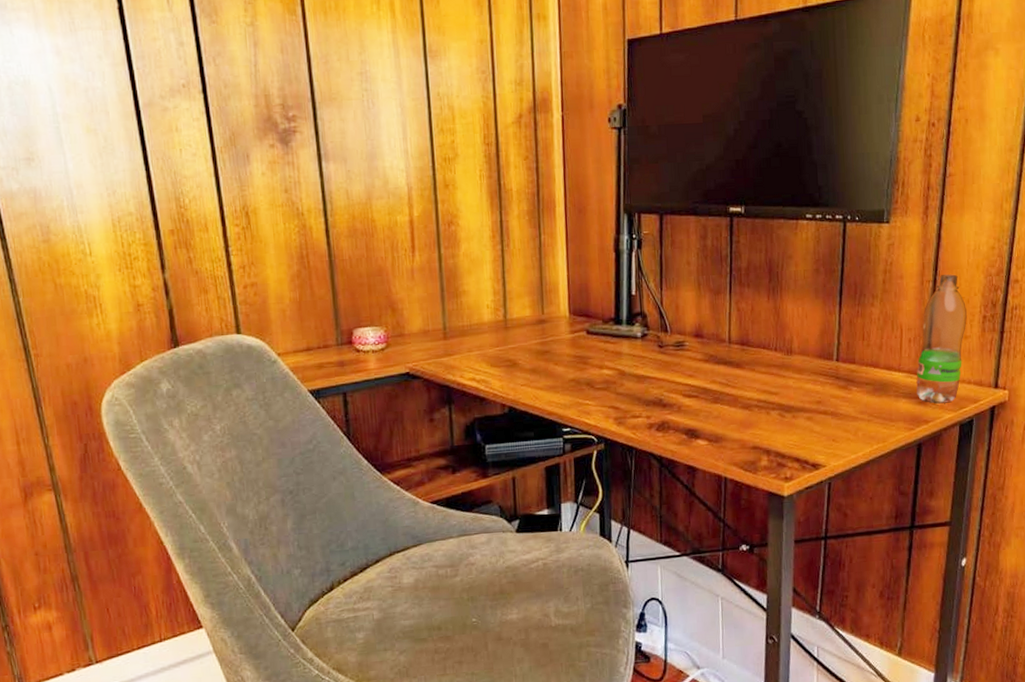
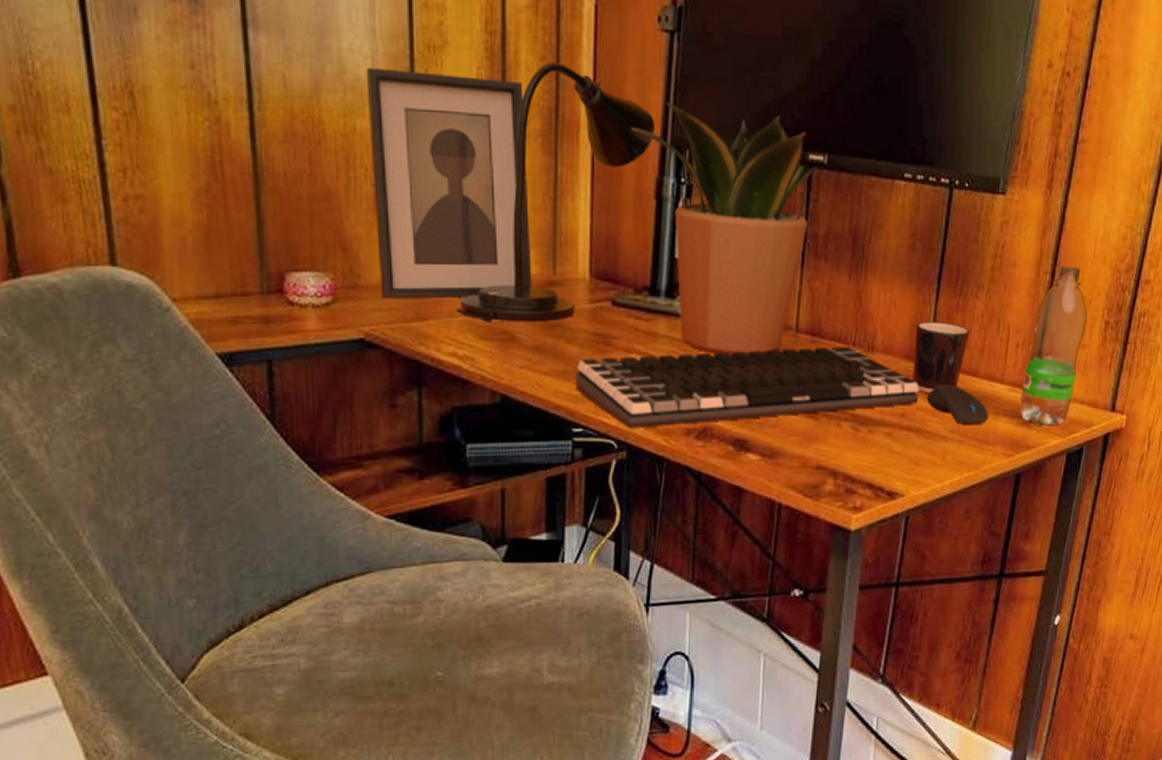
picture frame: none [402,176,527,342] -> present [365,67,532,299]
desk lamp: none [473,160,611,354] -> present [456,62,655,323]
computer keyboard: none [563,352,832,426] -> present [576,347,919,428]
potted plant: none [593,180,738,365] -> present [631,102,819,355]
mug: none [824,327,870,384] -> present [913,322,970,394]
computer mouse: none [837,375,891,407] -> present [926,384,989,426]

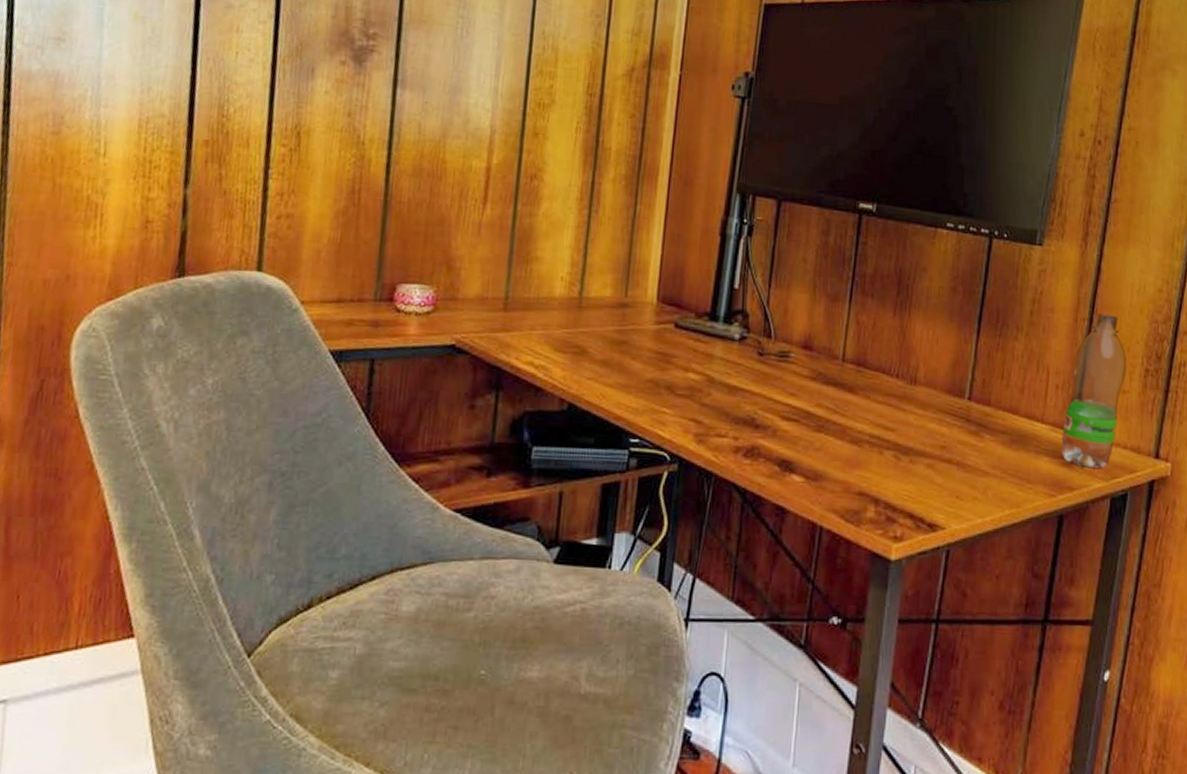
picture frame: present [365,67,532,299] -> none [474,119,613,315]
desk lamp: present [456,62,655,323] -> none [537,119,724,339]
computer keyboard: present [576,347,919,428] -> none [636,374,960,443]
potted plant: present [631,102,819,355] -> none [702,155,868,381]
mug: present [913,322,970,394] -> none [954,359,1010,429]
computer mouse: present [926,384,989,426] -> none [967,420,1030,463]

